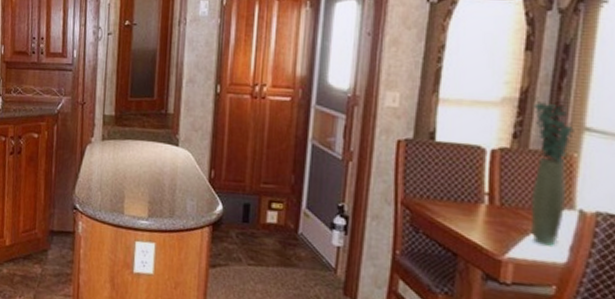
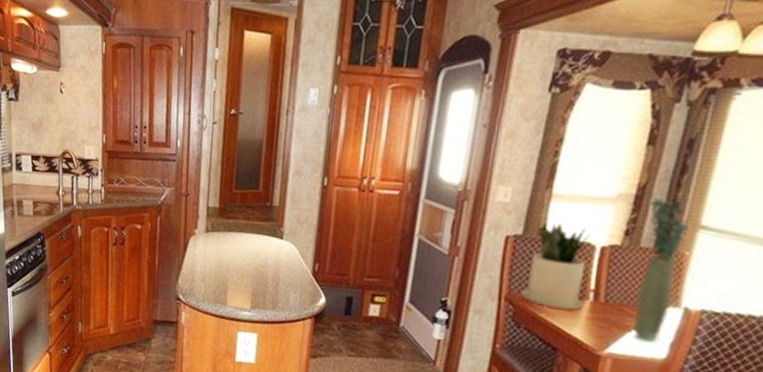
planter: none [416,127,481,214] -> present [520,223,590,310]

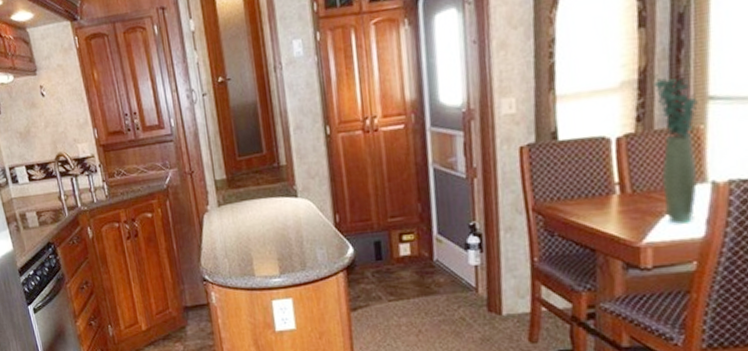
planter: present [520,223,590,310] -> none [546,123,613,210]

